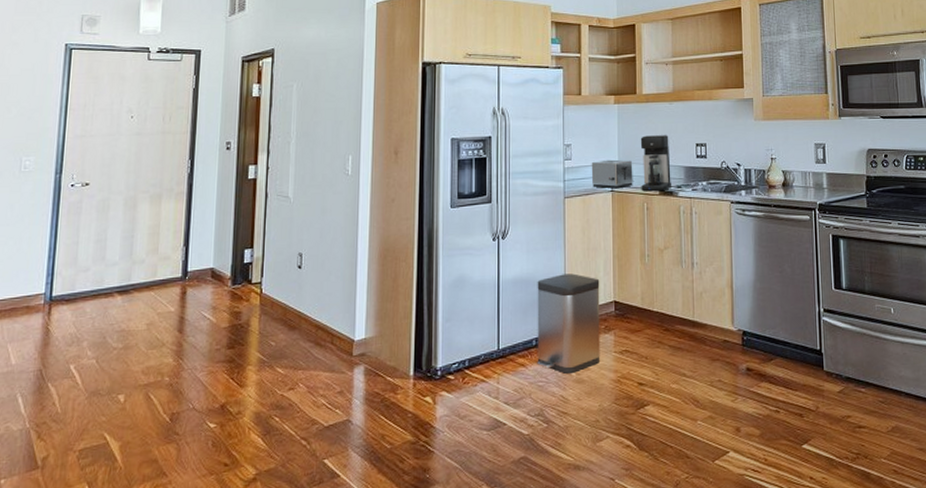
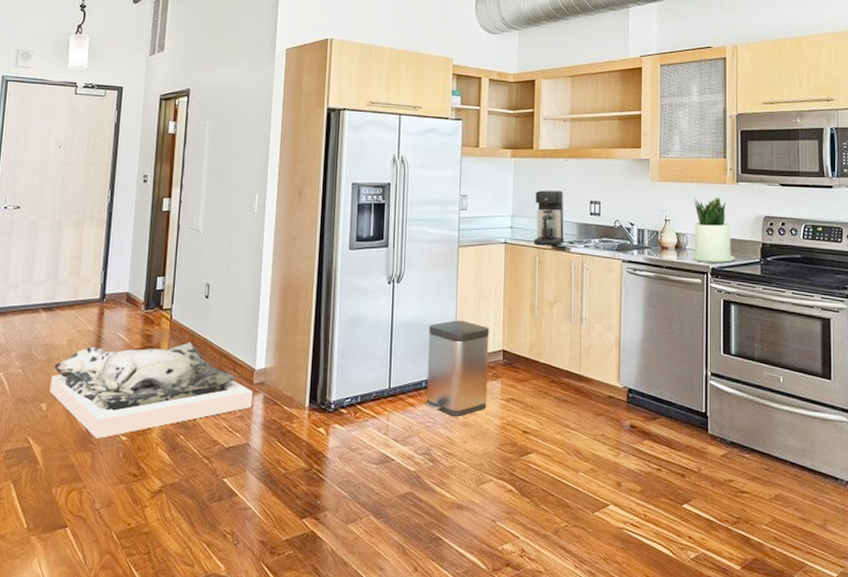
dog bed: none [127,316,353,428] -> present [49,342,253,438]
toaster: present [591,159,633,189] -> none [485,212,527,241]
planter: none [797,133,841,199] -> present [691,197,735,263]

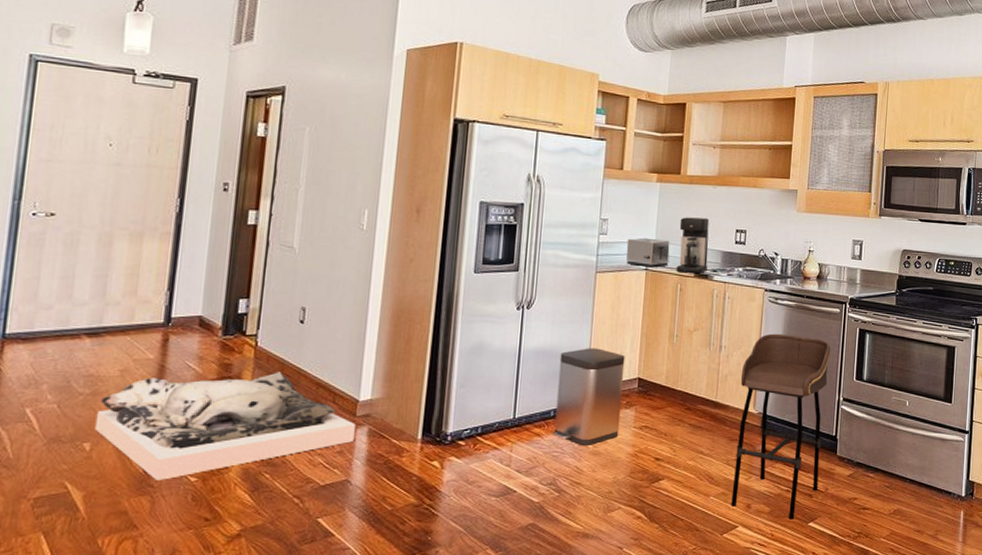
toaster: none [485,212,527,241] -> present [626,237,670,268]
bar stool: none [601,305,695,500] -> present [731,333,831,520]
planter: present [691,197,735,263] -> none [832,229,873,294]

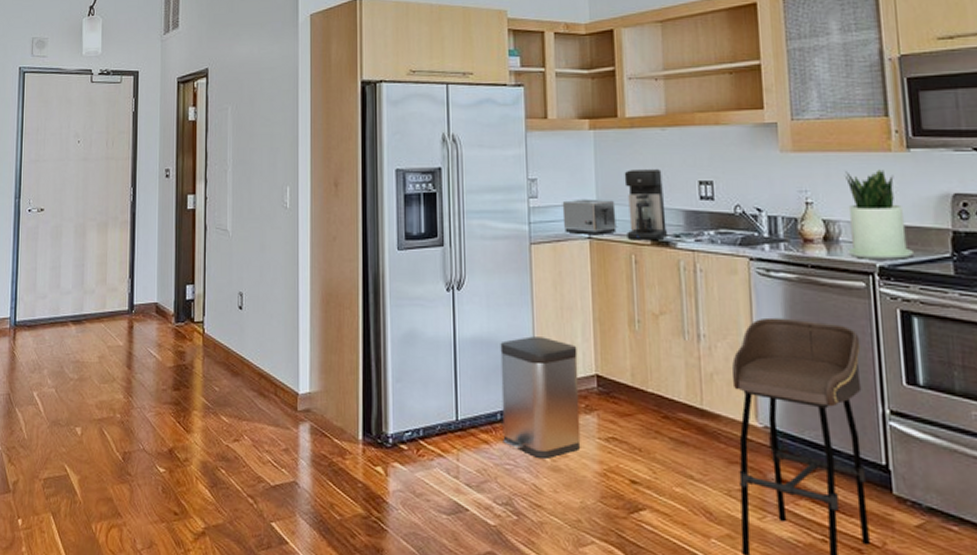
dog bed: present [94,372,355,480] -> none [83,360,297,469]
planter: none [832,229,873,294] -> present [844,170,914,259]

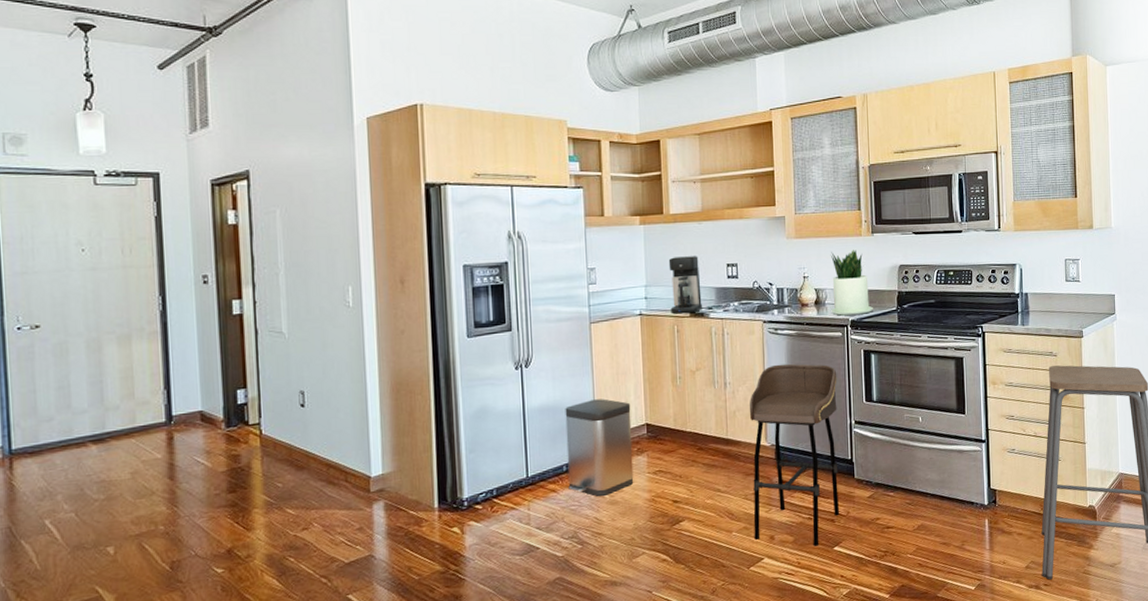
toaster: present [562,199,617,236] -> none [617,282,662,313]

